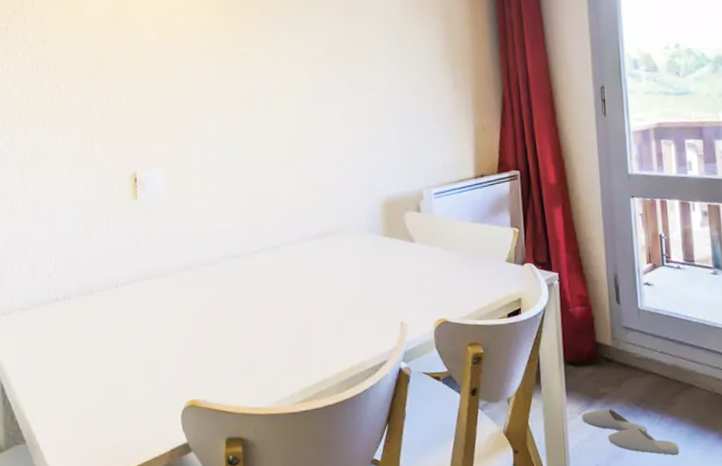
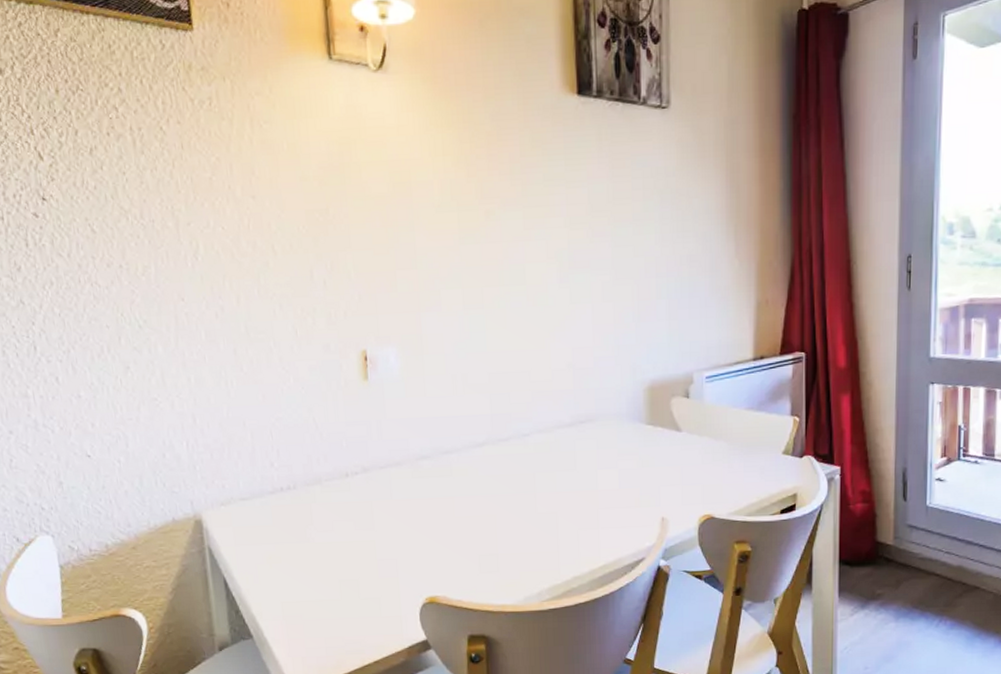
slippers: present [582,409,679,455] -> none [854,611,956,658]

